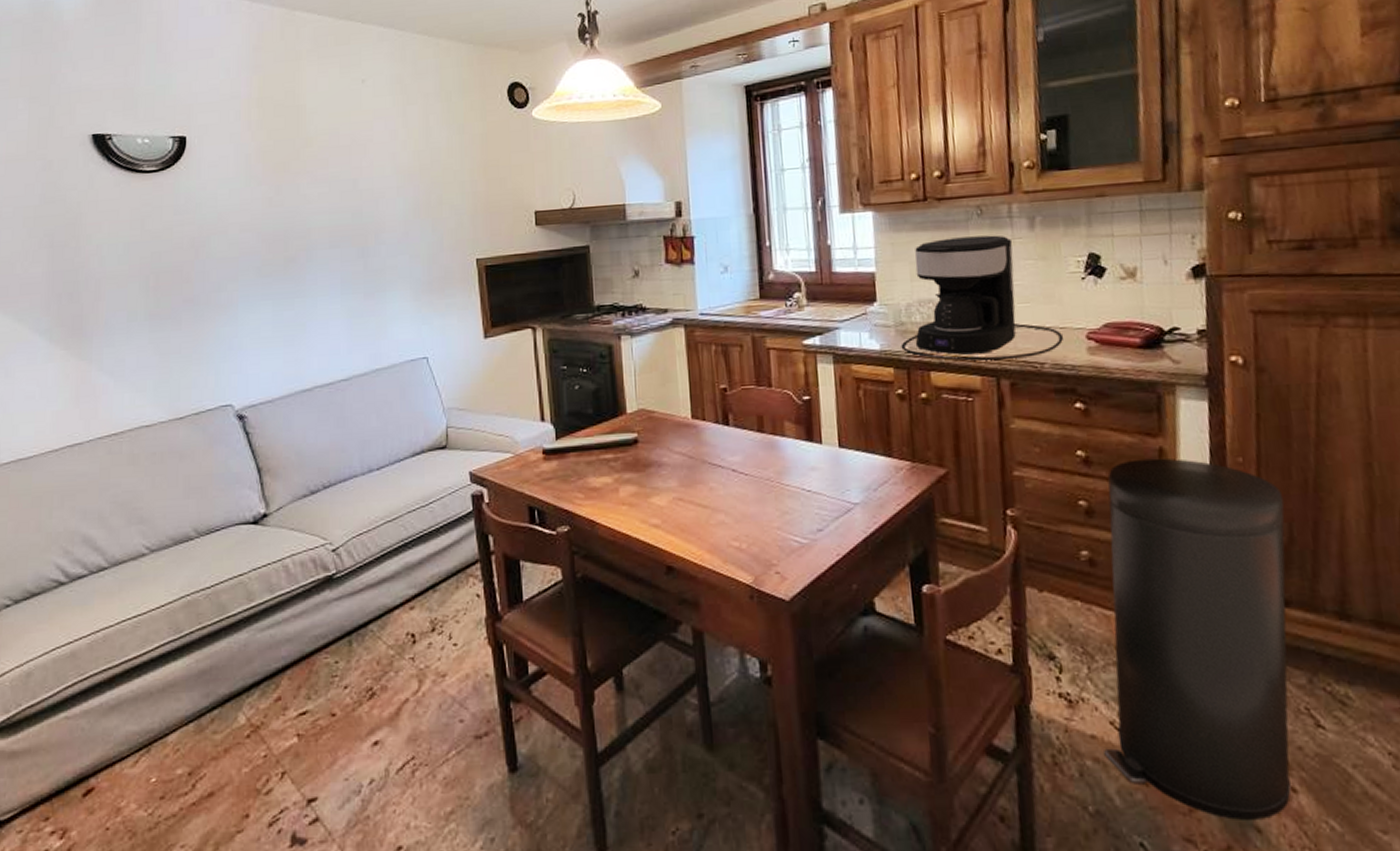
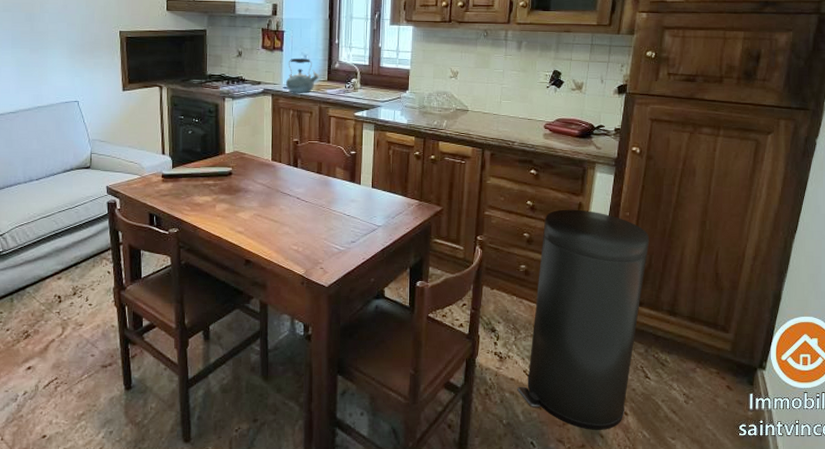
kettle: none [701,270,749,320] -> present [285,58,320,93]
coffee maker: present [901,235,1063,361] -> none [421,50,529,138]

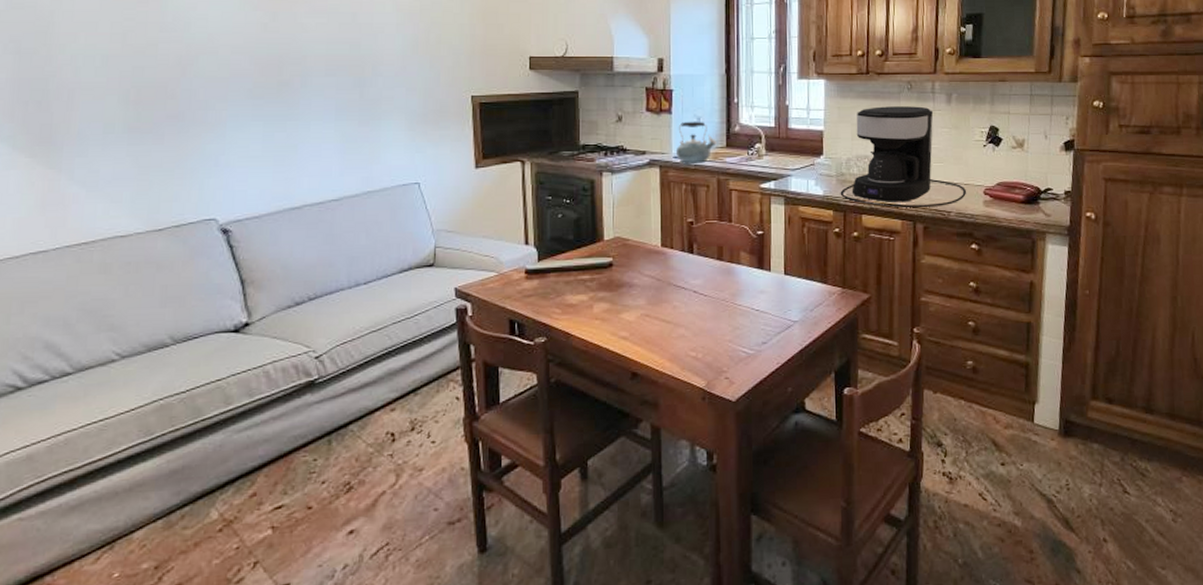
coffee maker: none [421,50,529,138] -> present [840,106,966,208]
pedal bin: present [517,209,650,430] -> none [973,289,1115,564]

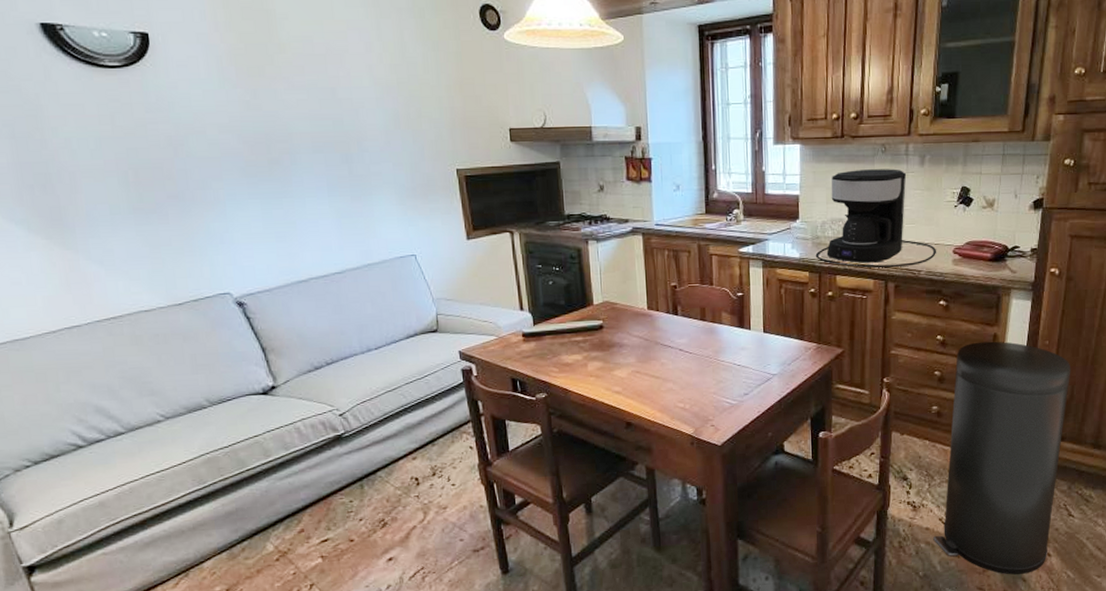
kettle: present [675,121,717,163] -> none [657,188,696,230]
pedal bin: none [973,289,1115,564] -> present [933,341,1071,575]

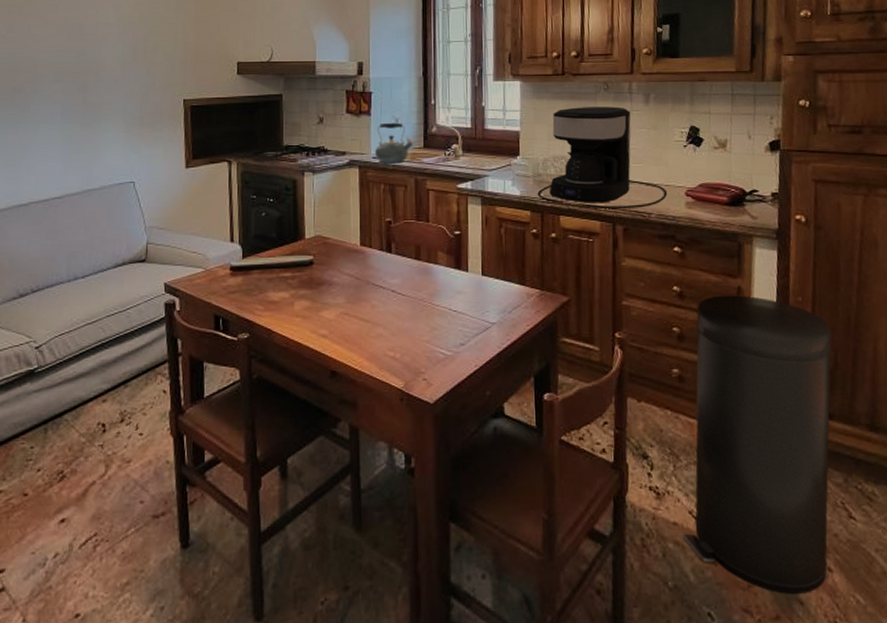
kettle: none [657,188,696,230] -> present [374,122,414,164]

